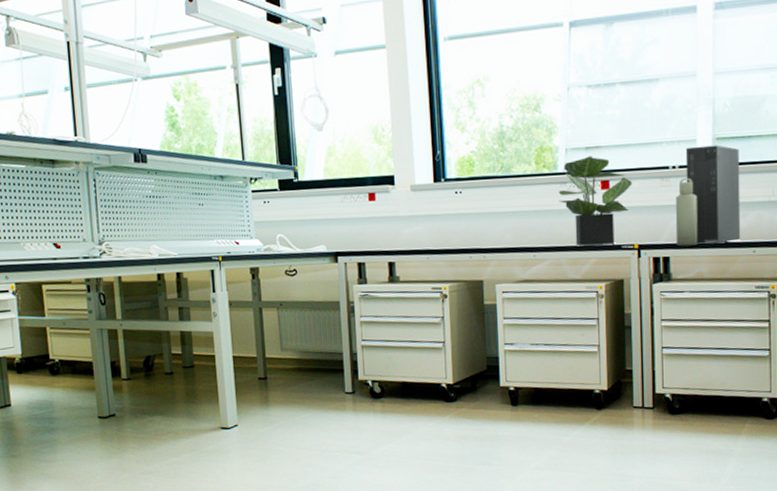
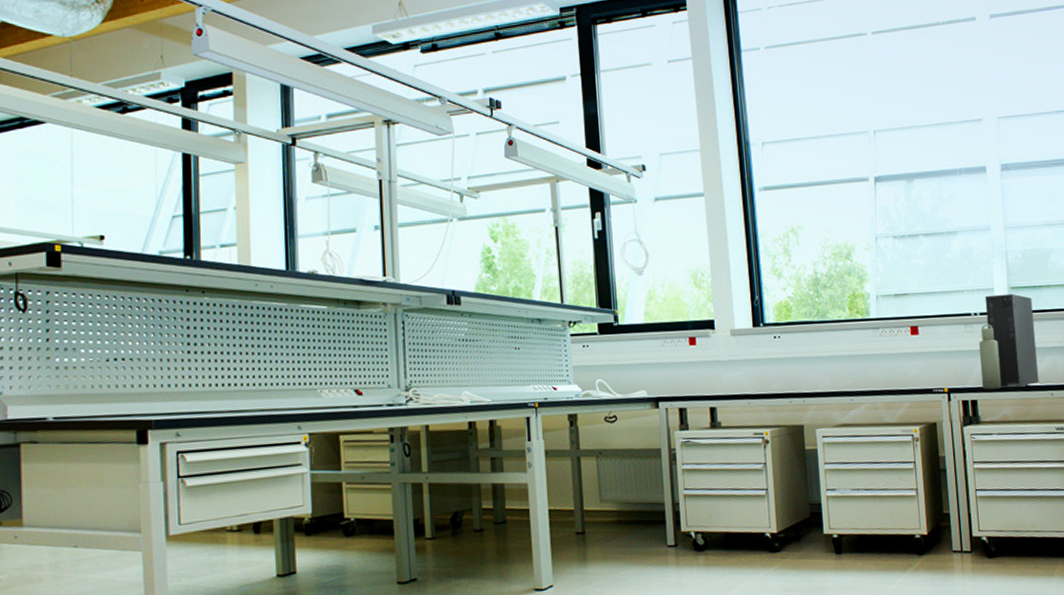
potted plant: present [558,156,632,247] -> none [871,302,939,390]

